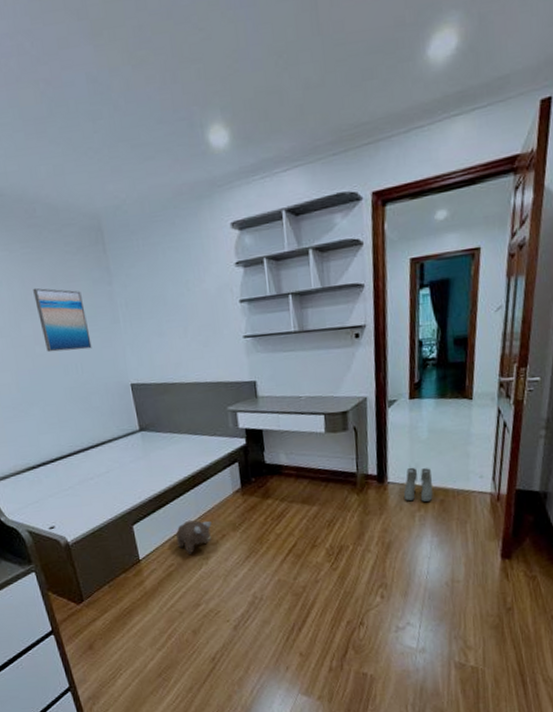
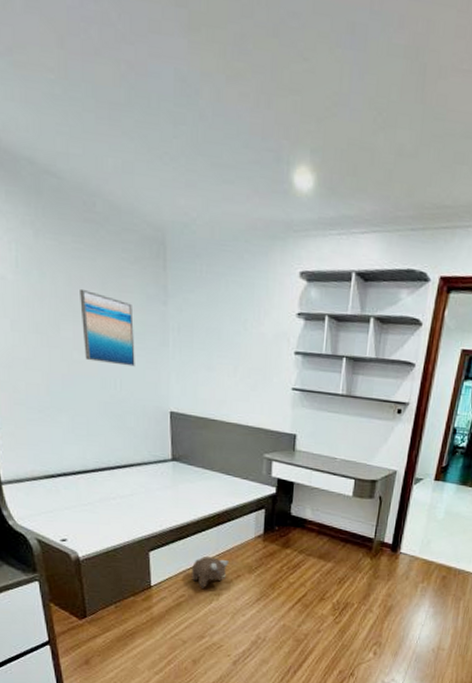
boots: present [403,467,433,503] -> none [411,542,440,577]

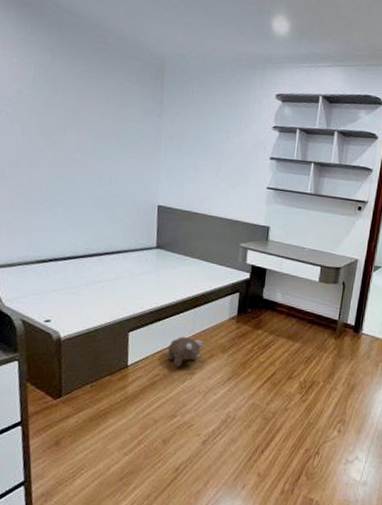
wall art: present [80,288,135,367] -> none [85,102,132,167]

